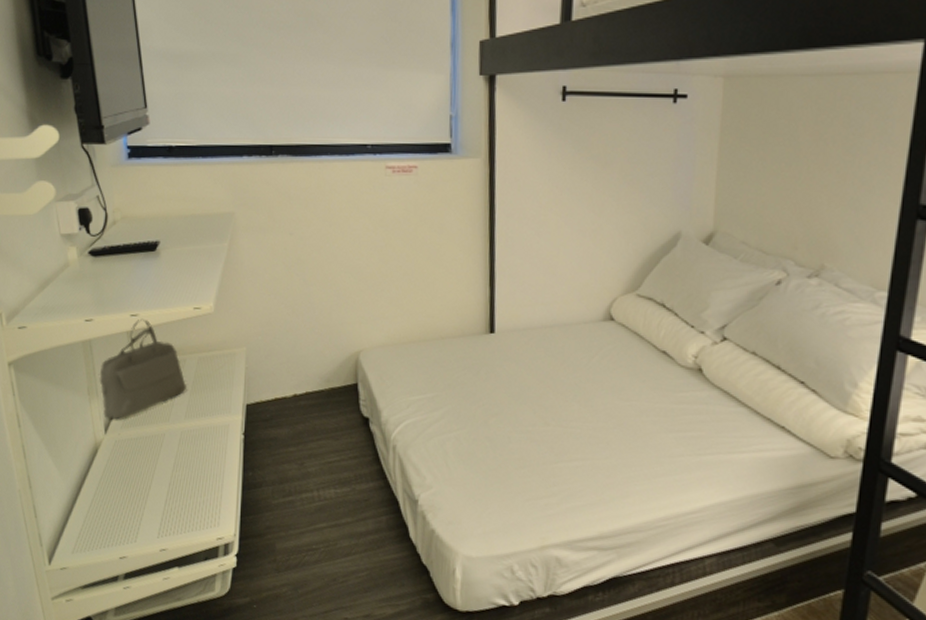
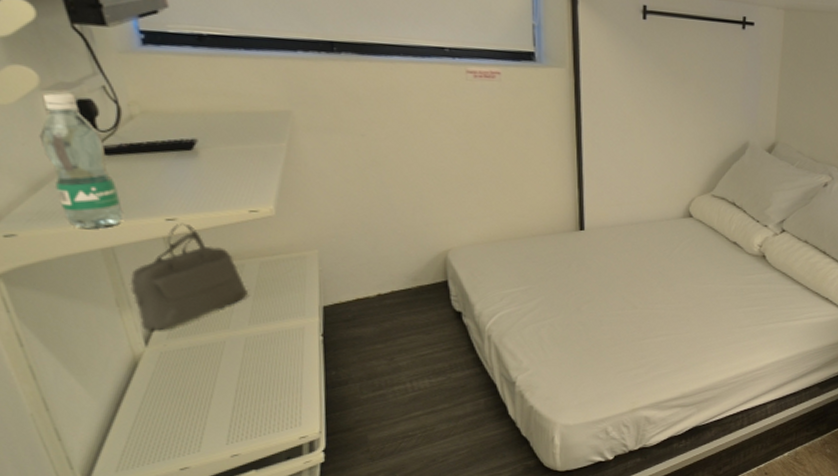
bottle: none [50,203,101,323] -> present [39,93,123,230]

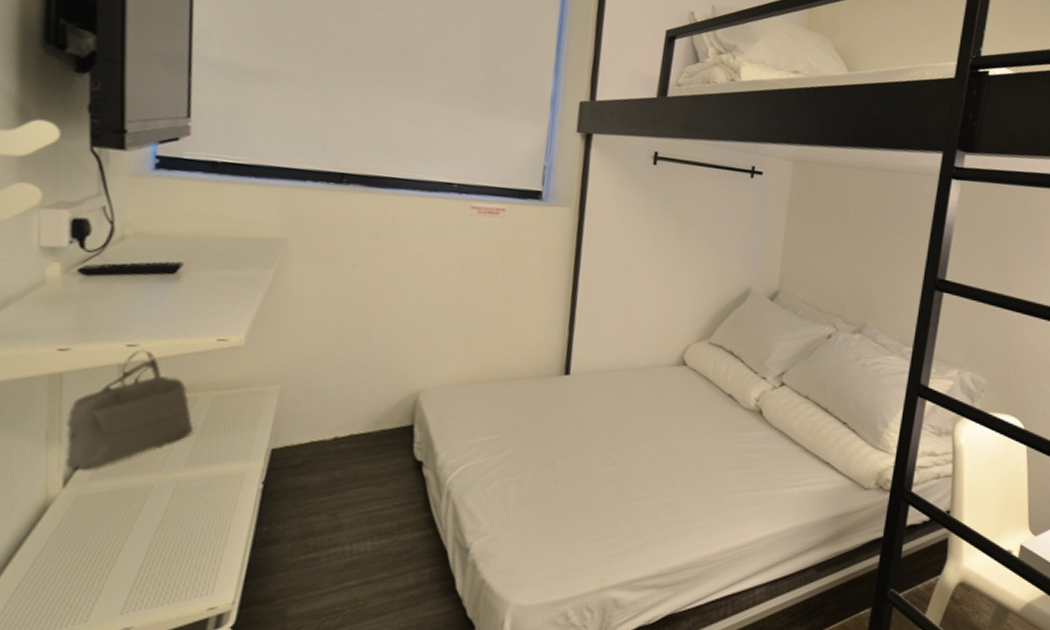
bottle: present [39,93,123,230] -> none [20,211,87,353]

